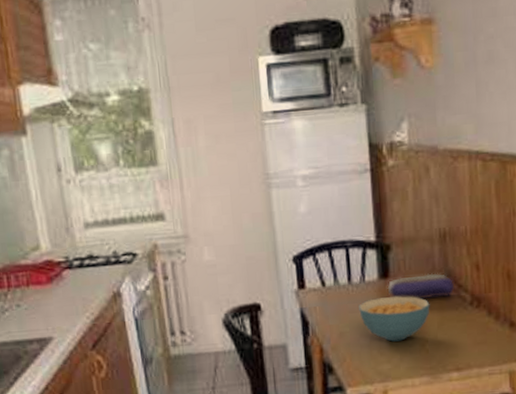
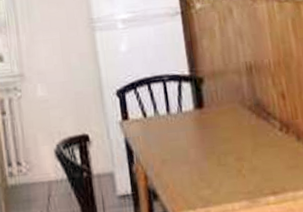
cereal bowl: present [359,296,430,342] -> none [178,124,243,168]
pencil case: present [387,273,455,299] -> none [202,102,265,127]

